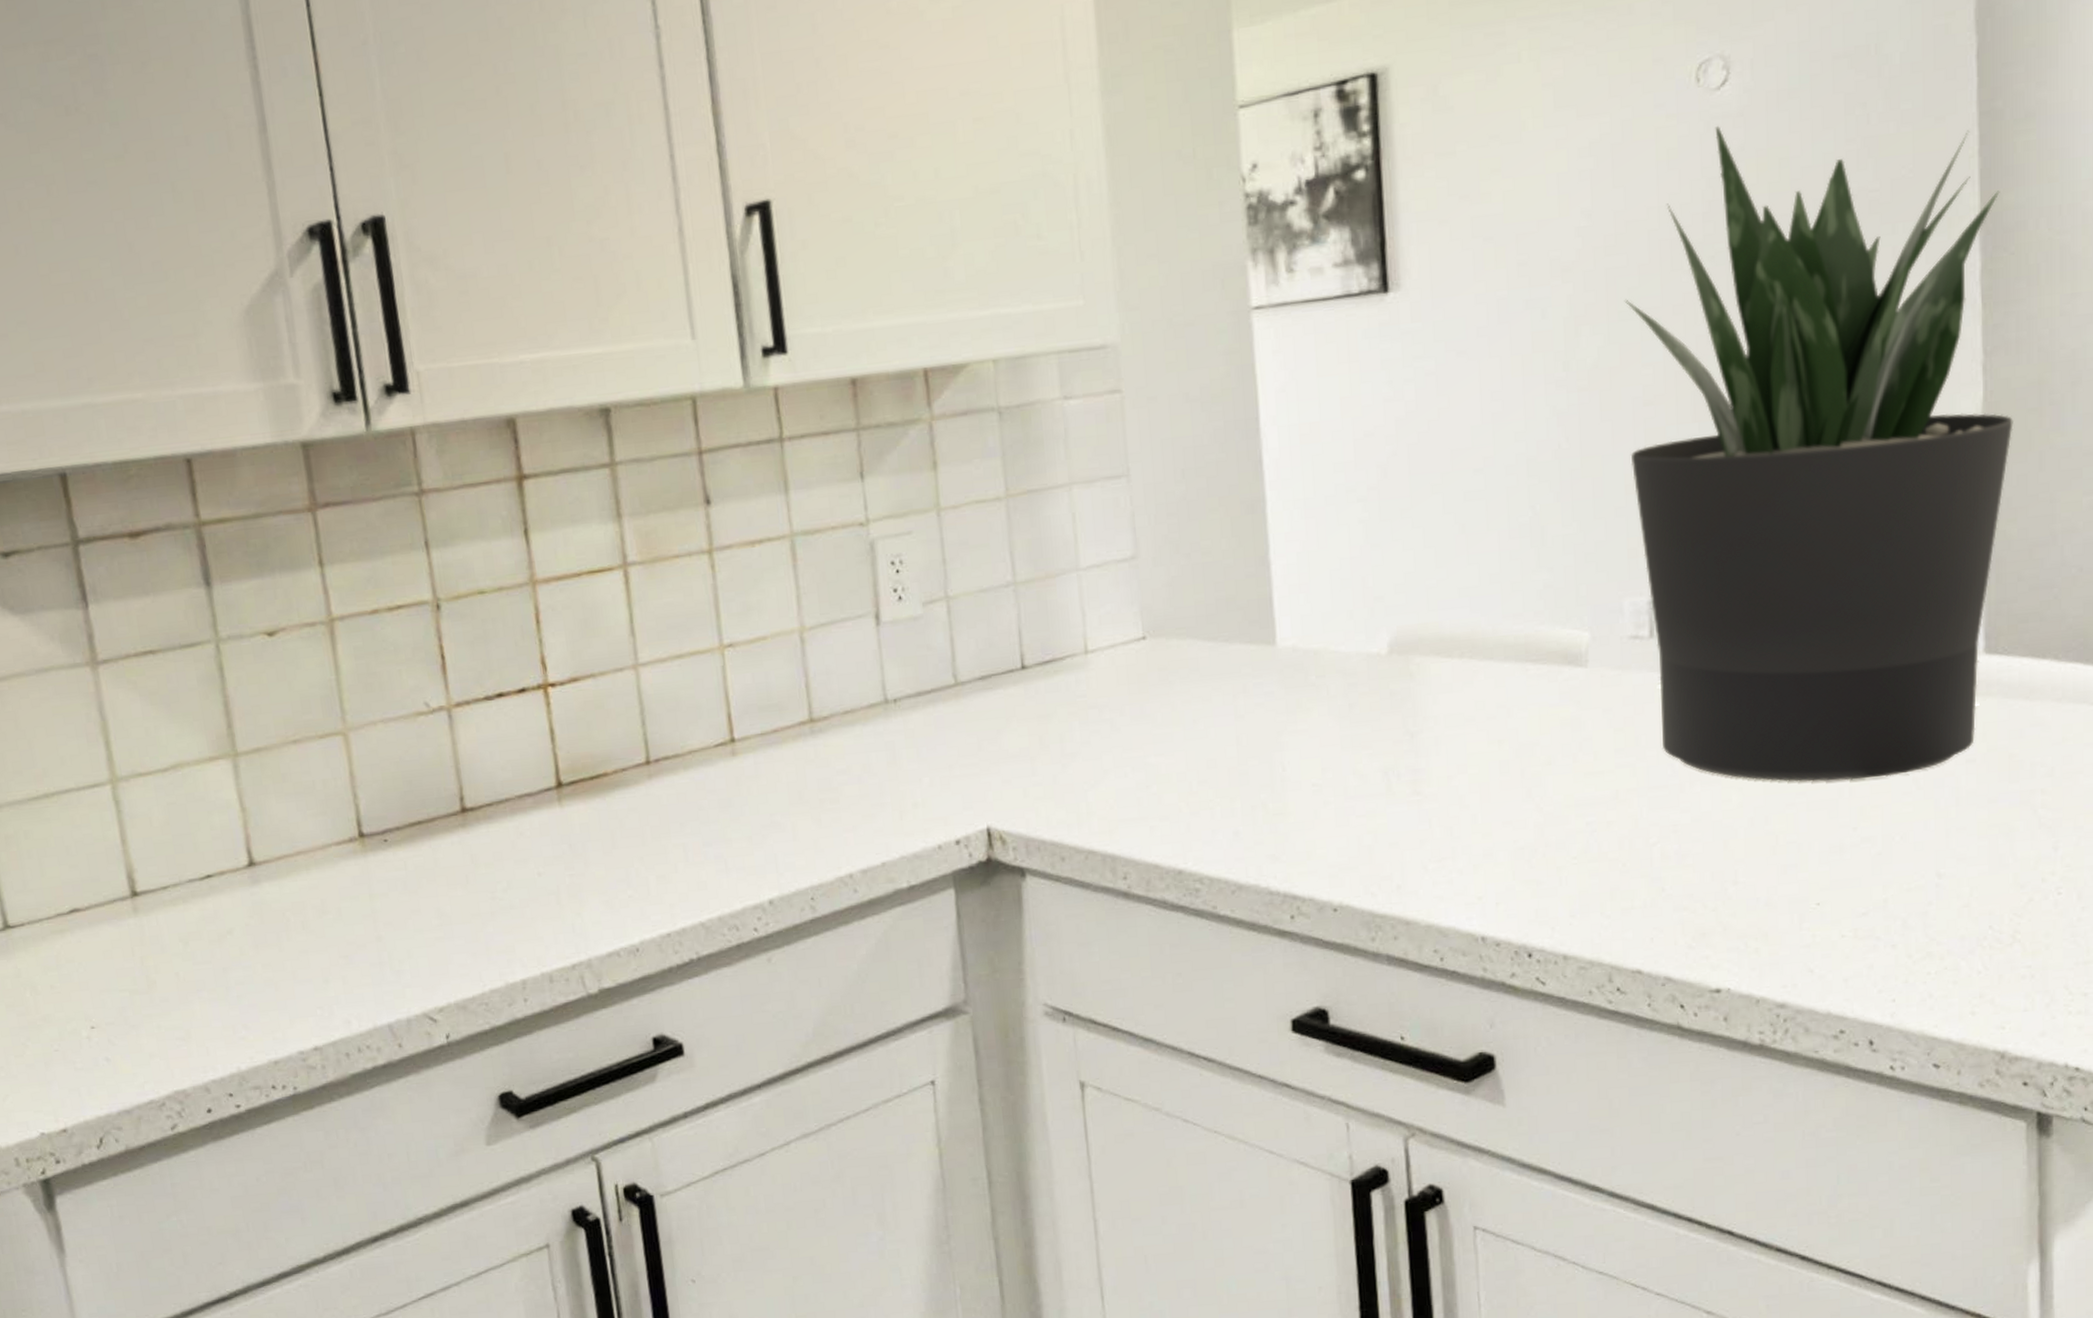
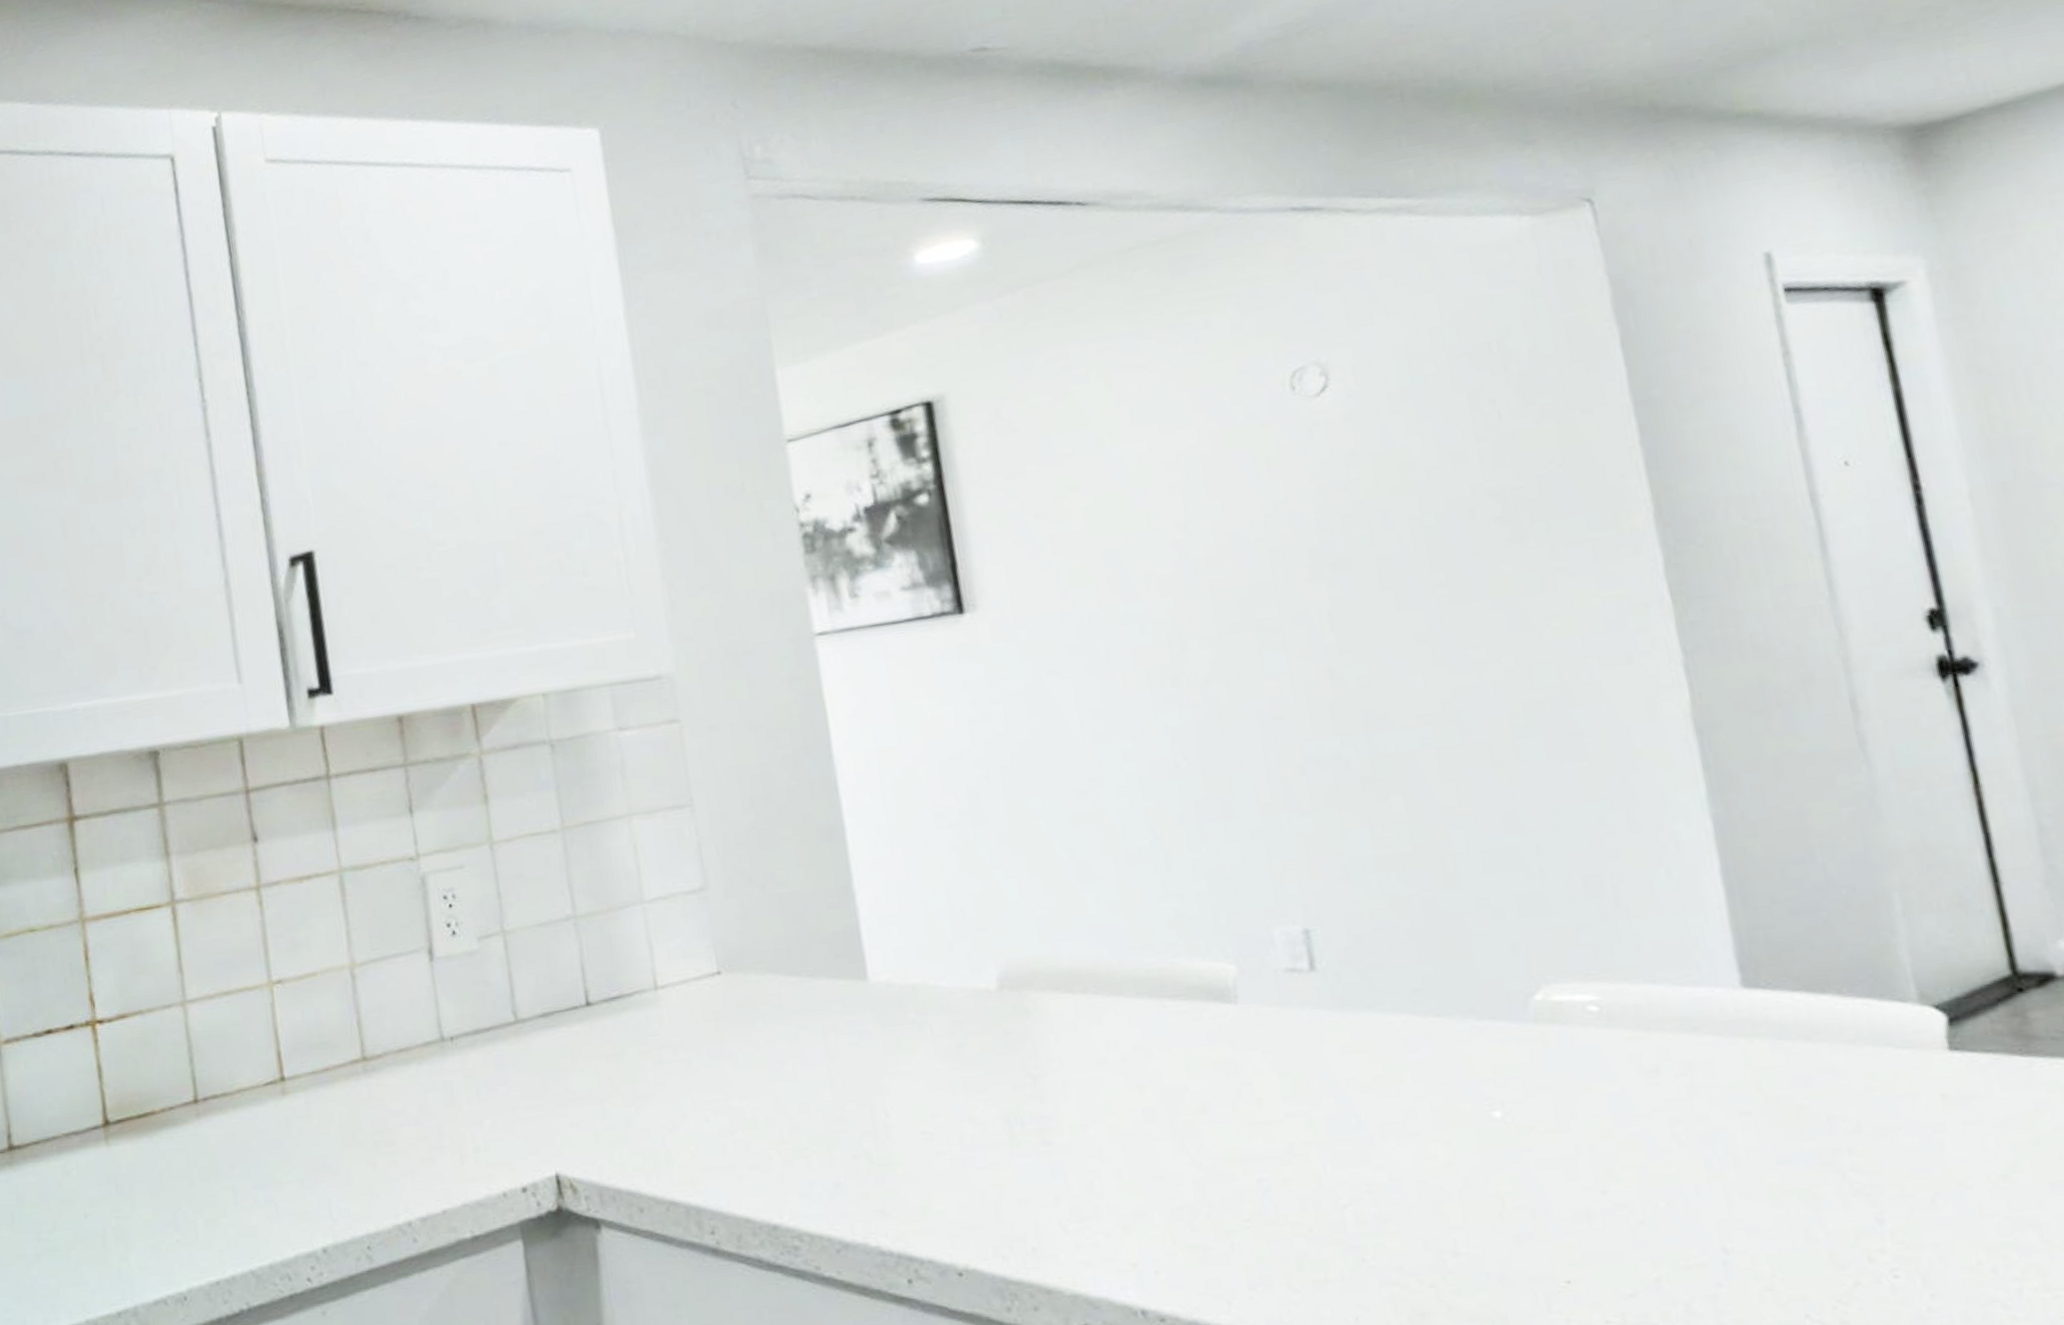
planter: present [1624,125,2013,782] -> none [1235,421,1746,1136]

